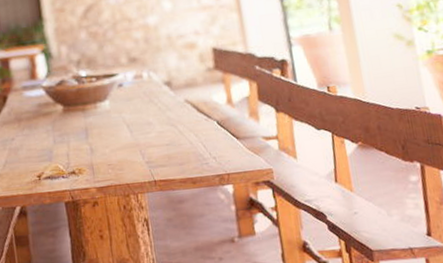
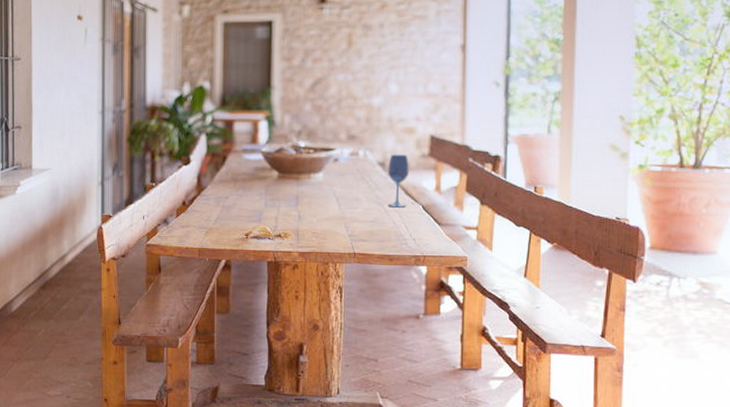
wineglass: none [174,70,200,127] -> present [387,154,409,208]

